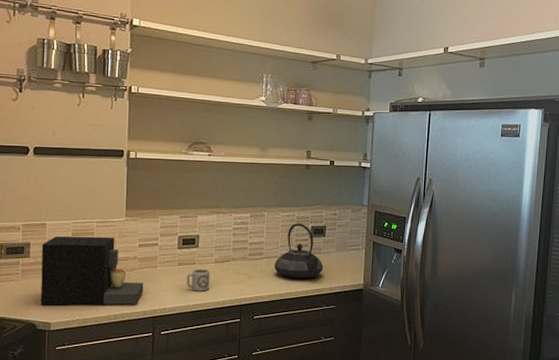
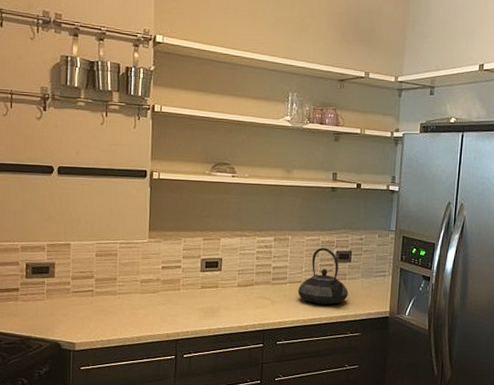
coffee maker: present [40,236,144,306] -> none [65,257,167,327]
cup: present [186,269,210,292] -> none [209,292,233,316]

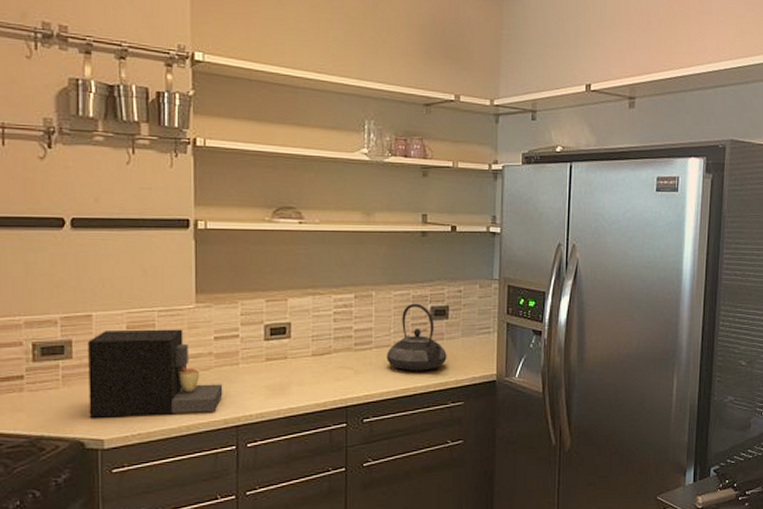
coffee maker: none [65,257,167,327] -> present [88,329,223,418]

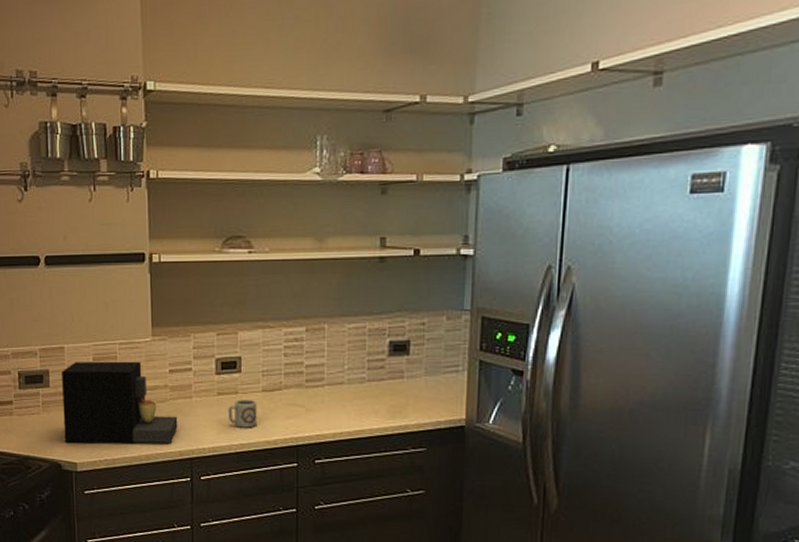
cup: none [276,364,307,392] -> present [228,399,257,428]
teapot: present [386,303,447,371] -> none [340,337,407,412]

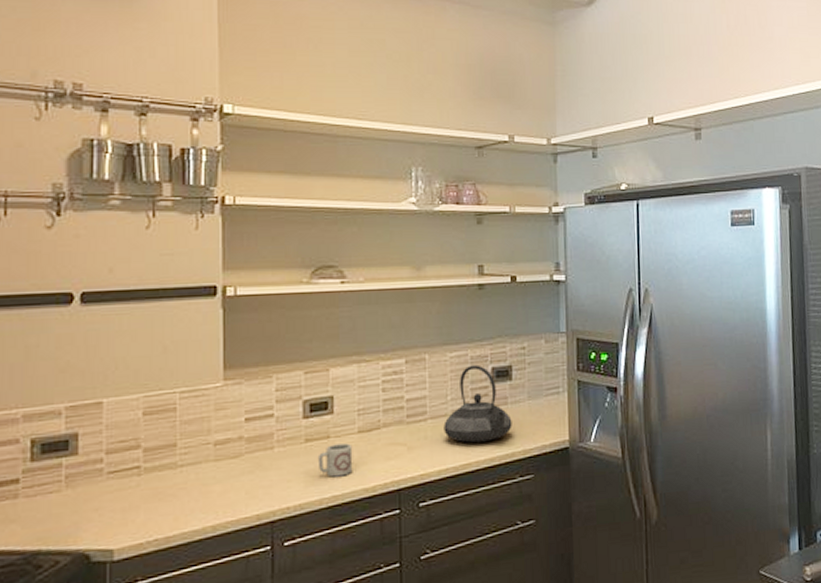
coffee maker: present [62,361,178,444] -> none [96,411,255,525]
teapot: none [340,337,407,412] -> present [443,364,512,443]

